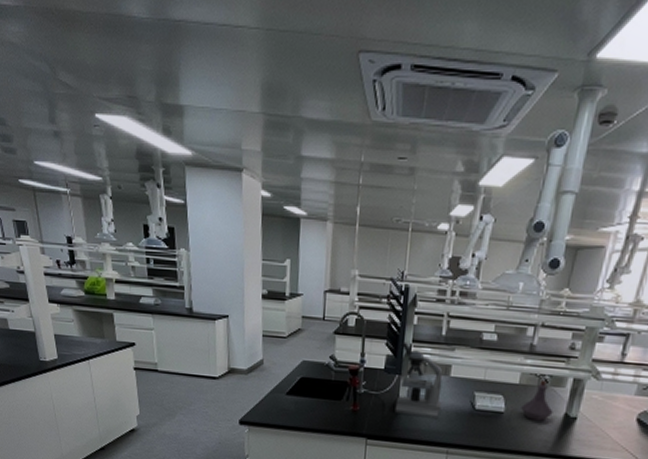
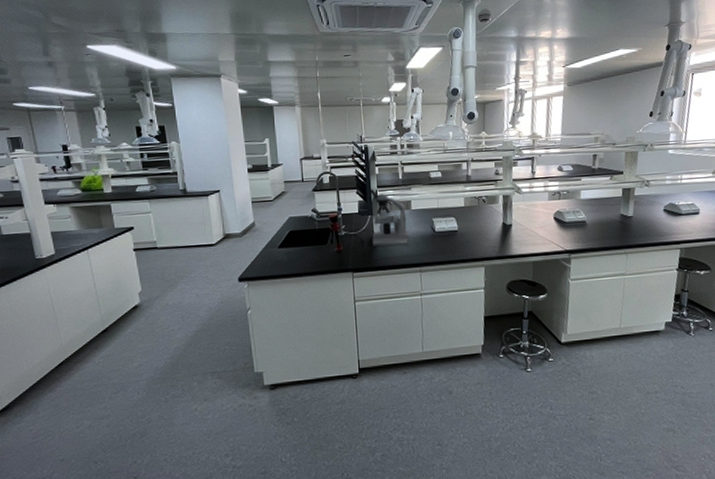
flask: present [521,381,553,422] -> none [470,201,494,233]

